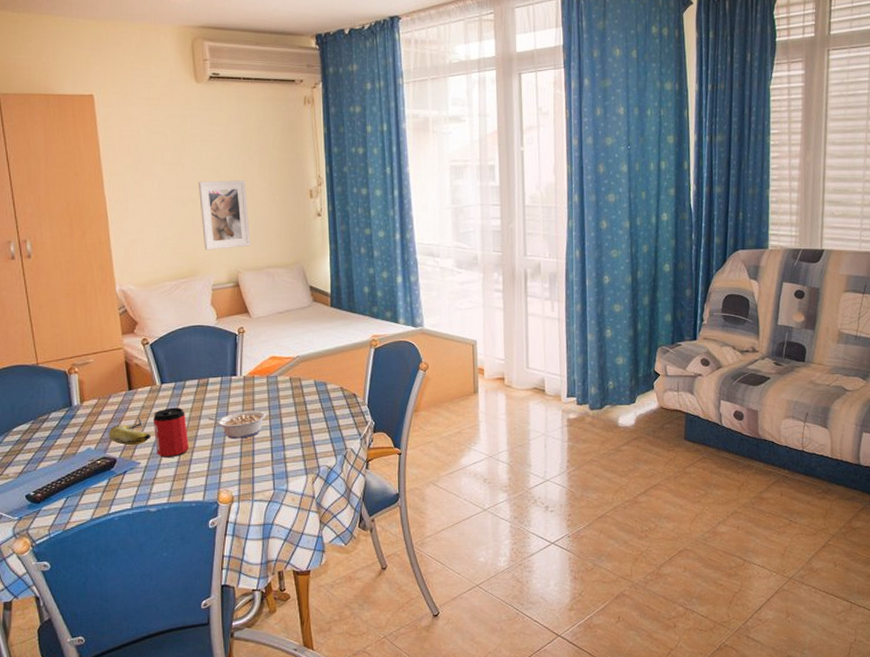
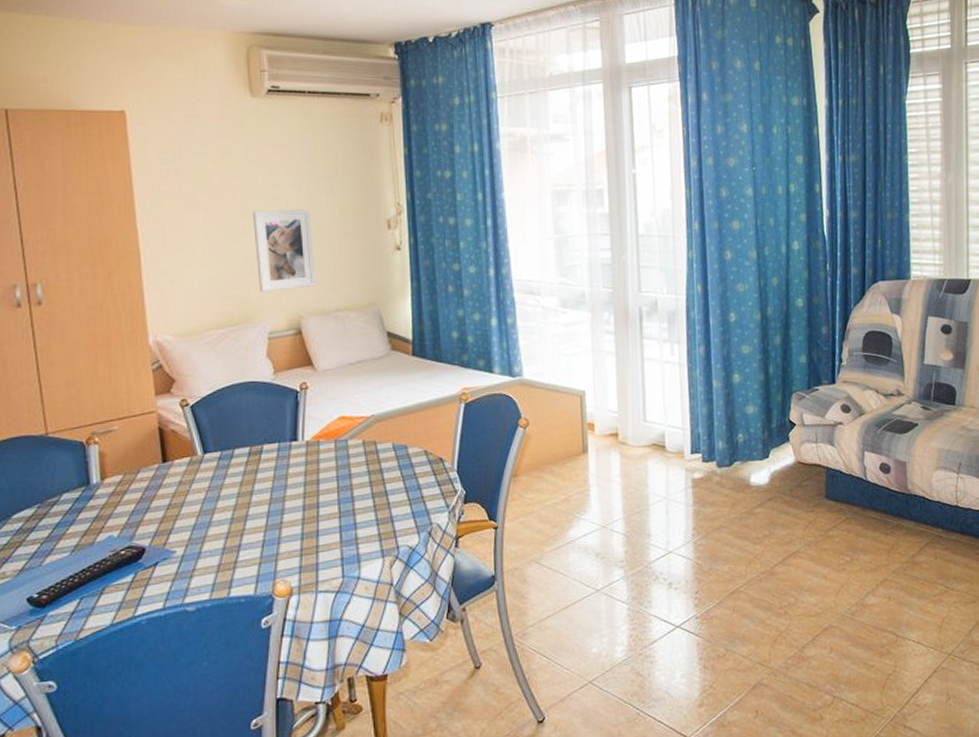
fruit: present [108,417,151,446] -> none [135,495,190,531]
can: present [153,407,189,458] -> none [193,481,237,544]
legume: present [208,410,267,439] -> none [262,482,334,518]

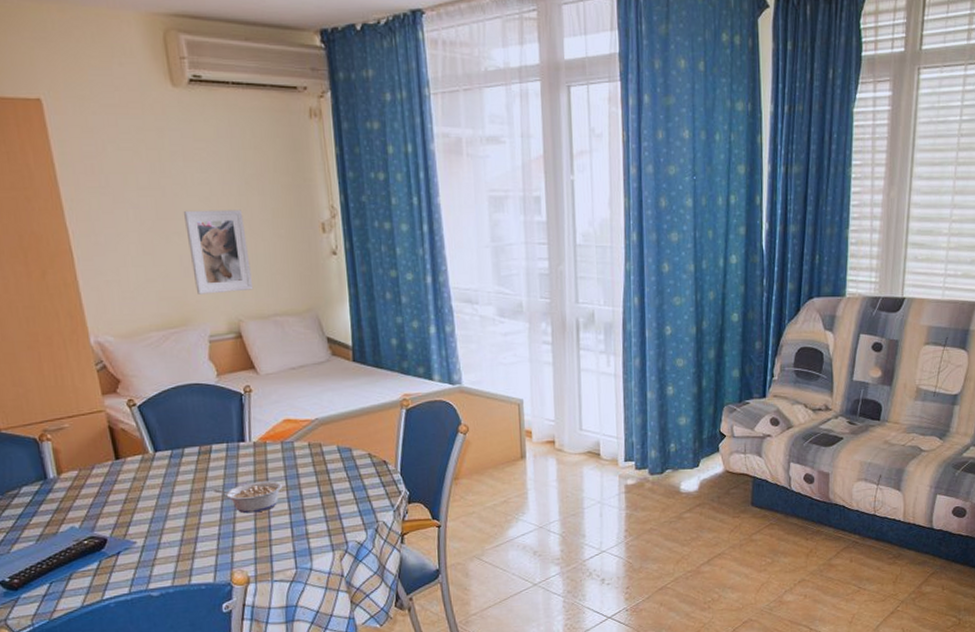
legume: none [262,482,334,518] -> present [214,481,283,514]

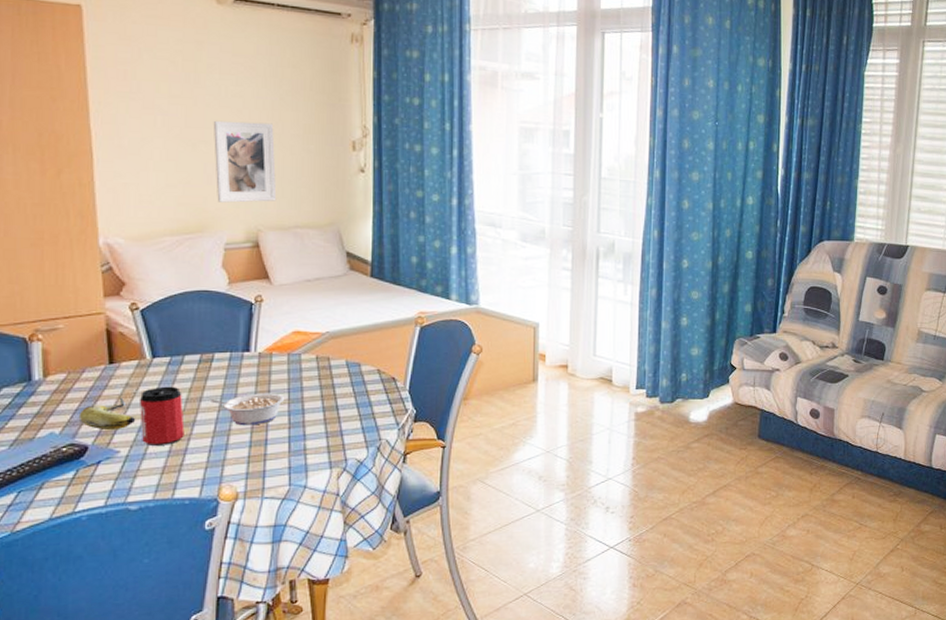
fruit: none [94,491,147,523] -> present [78,397,136,431]
can: none [148,478,193,536] -> present [140,386,185,446]

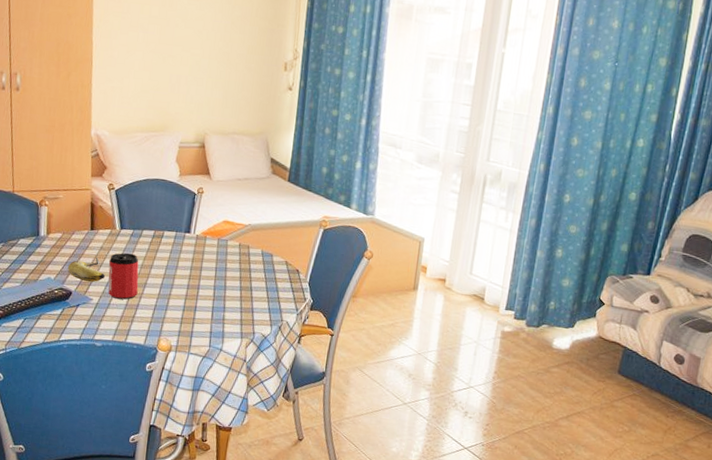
legume: present [211,393,285,426] -> none [158,268,213,294]
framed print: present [213,120,277,203] -> none [177,38,225,110]

